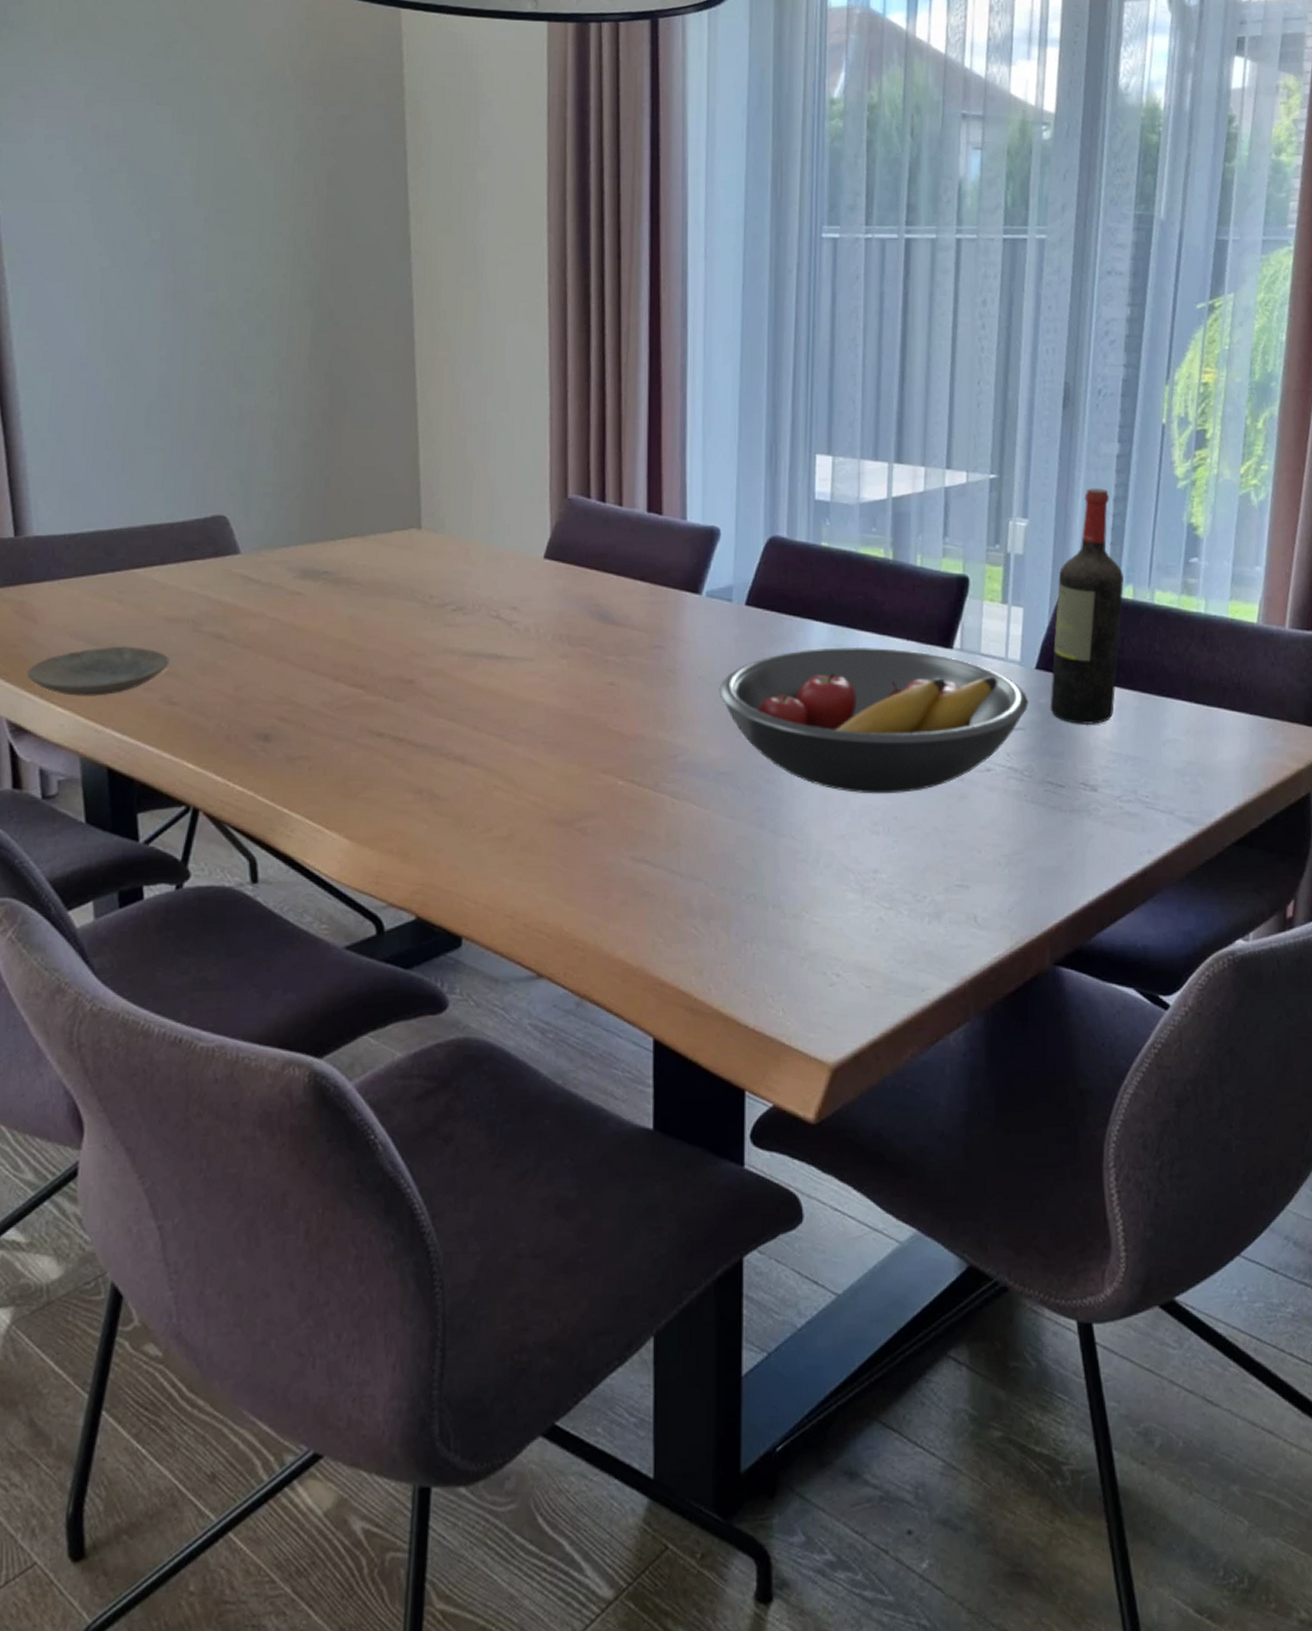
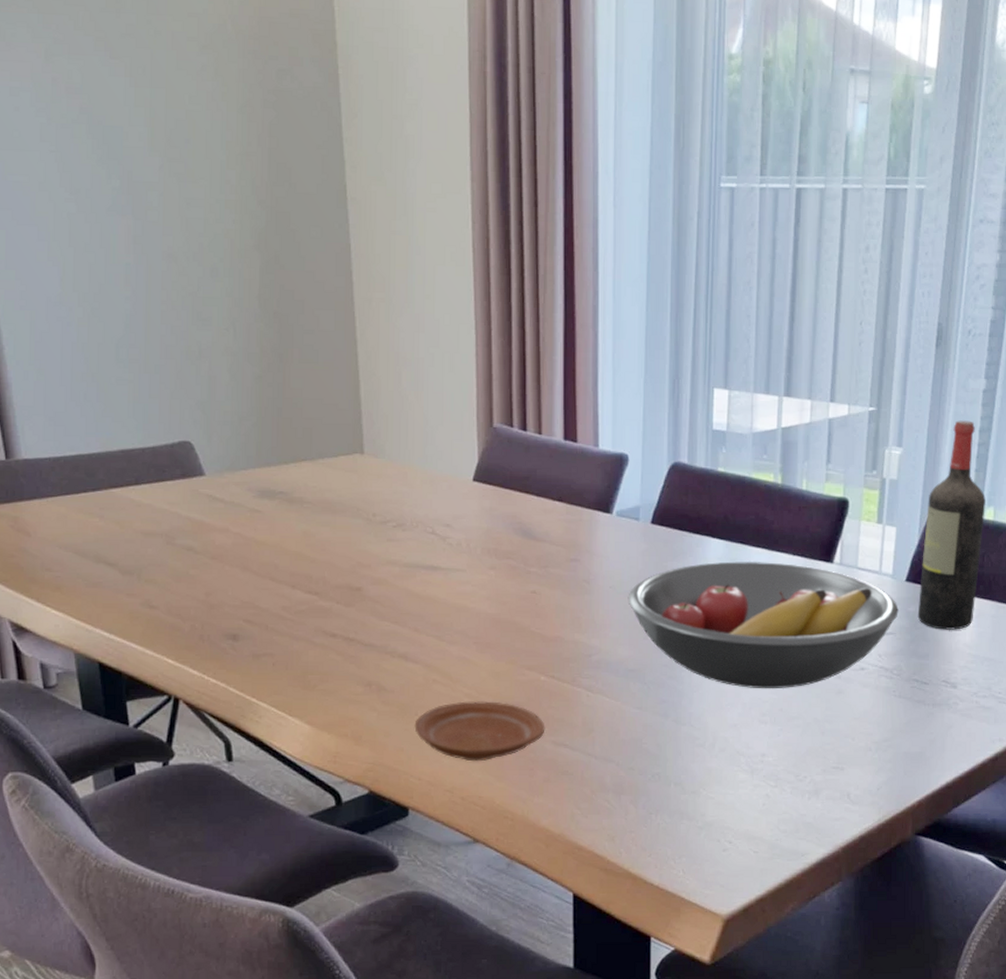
plate: present [26,646,170,696] -> none [23,557,148,601]
plate: none [471,810,623,882] -> present [414,701,545,762]

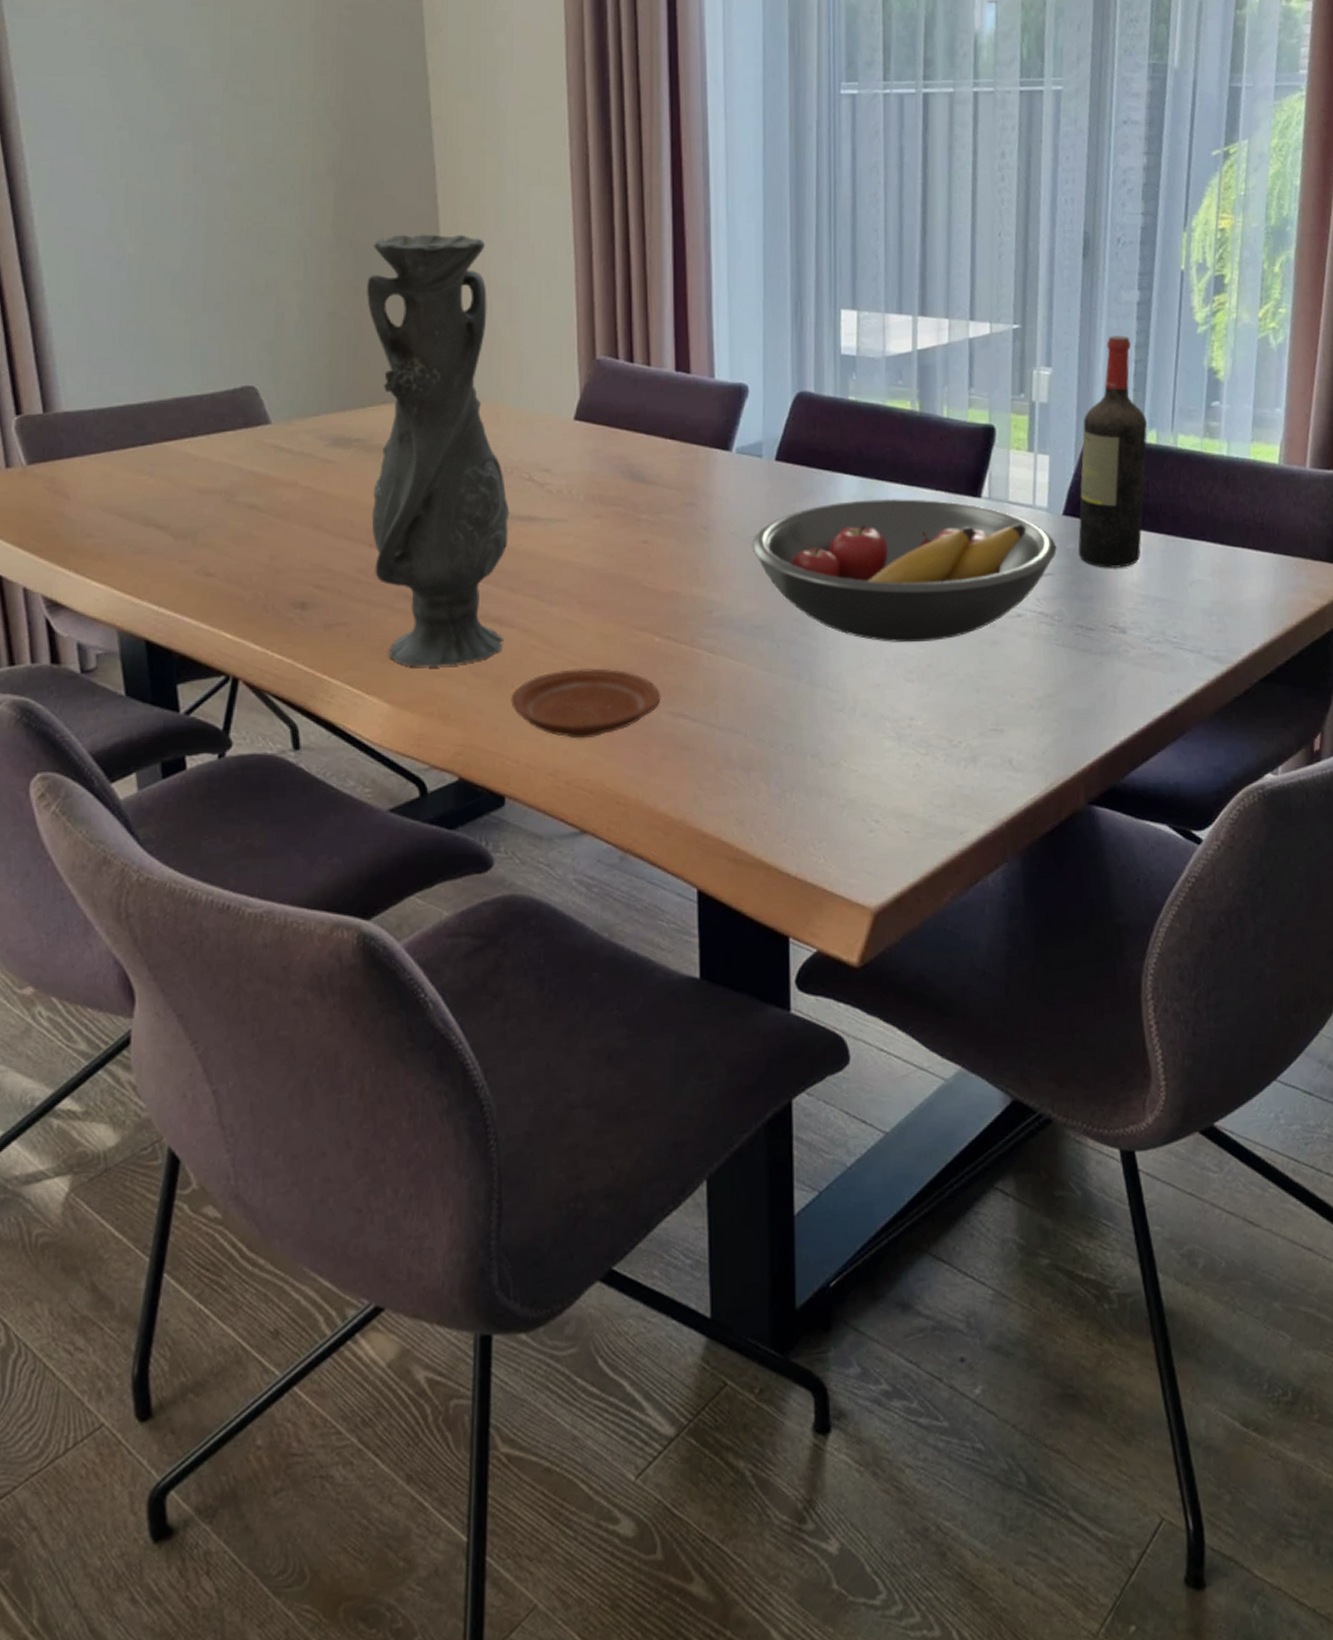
vase: none [288,307,415,694] -> present [365,234,510,667]

